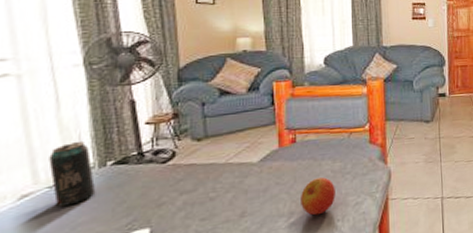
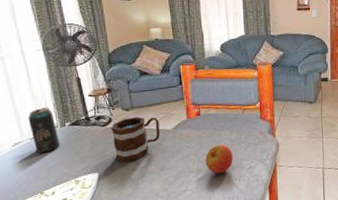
mug: none [173,147,242,211] -> present [111,117,160,163]

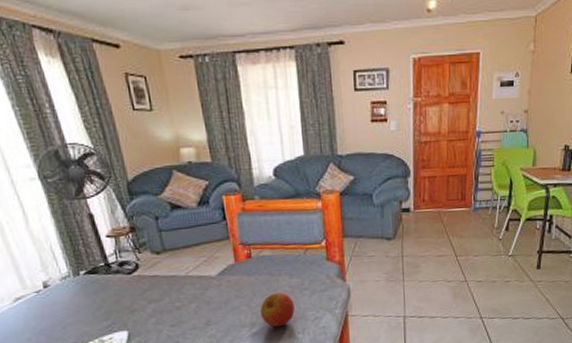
beverage can: present [28,108,61,153] -> none [29,253,76,309]
mug: present [111,117,160,163] -> none [138,261,202,318]

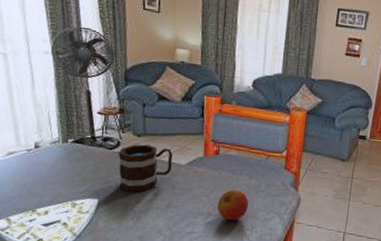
mug: none [138,261,202,318] -> present [118,144,173,193]

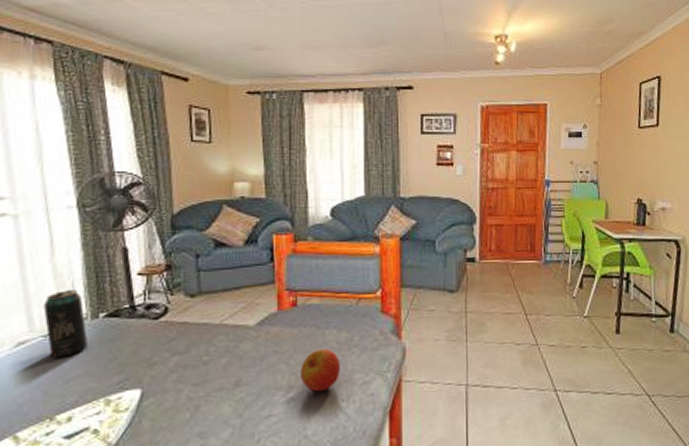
beverage can: none [27,118,60,168] -> present [43,290,89,358]
mug: present [118,144,173,193] -> none [166,306,238,374]

